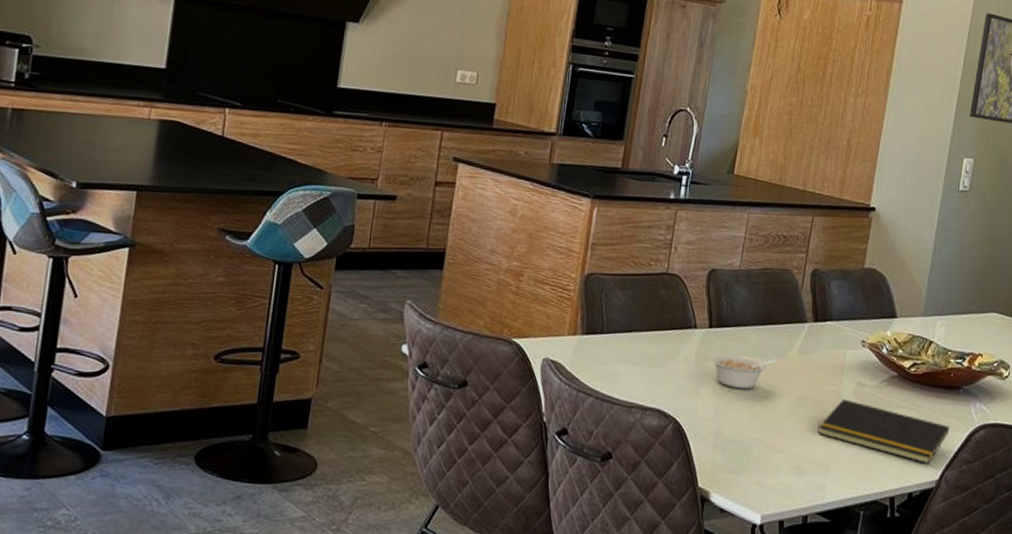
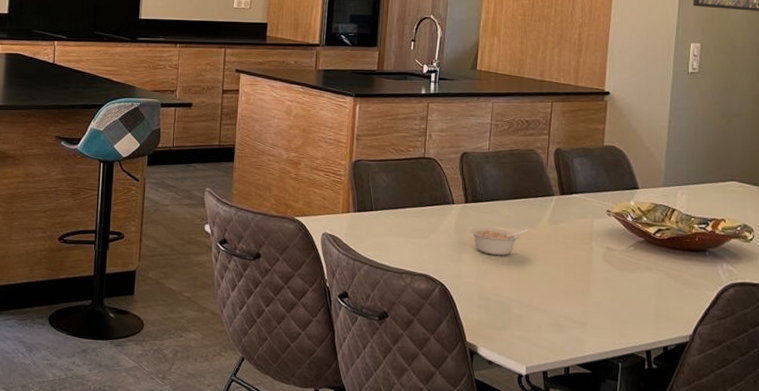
notepad: present [818,398,950,464] -> none [572,262,699,320]

